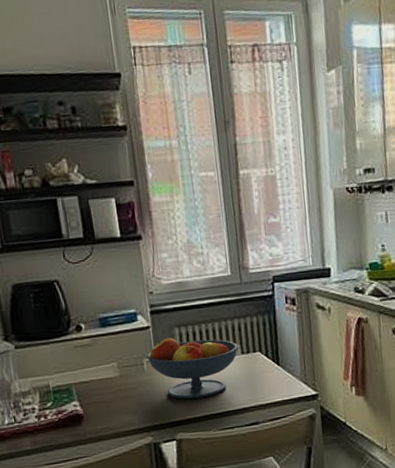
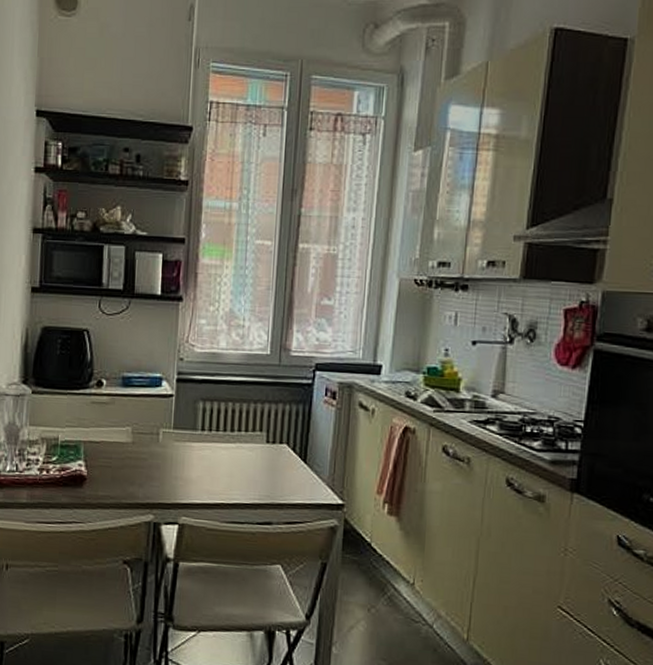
fruit bowl: present [147,337,239,399] -> none [164,410,265,483]

